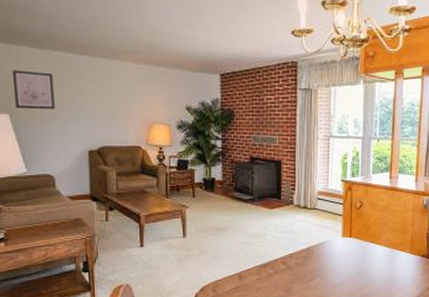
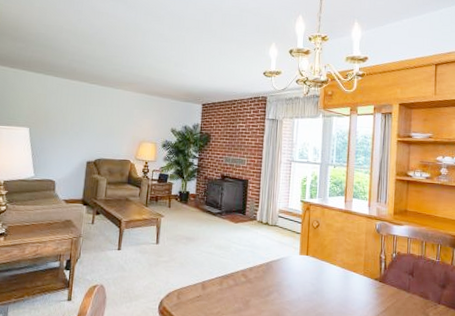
wall art: present [12,70,55,110] -> none [35,93,69,126]

